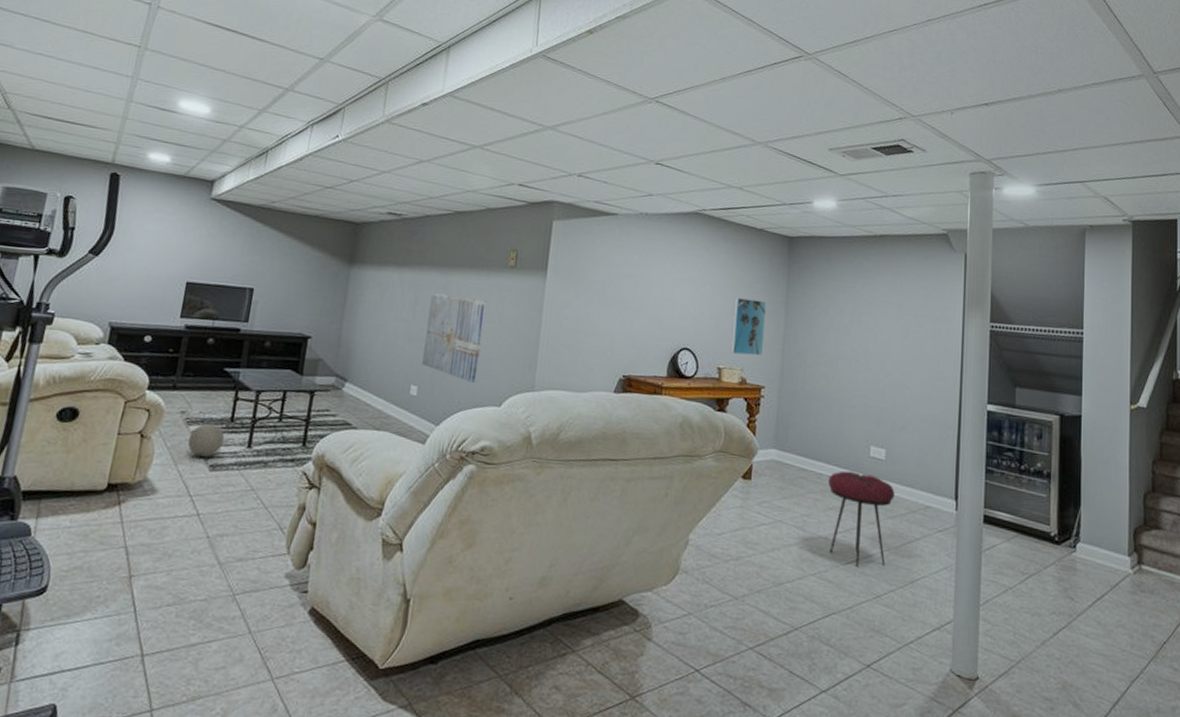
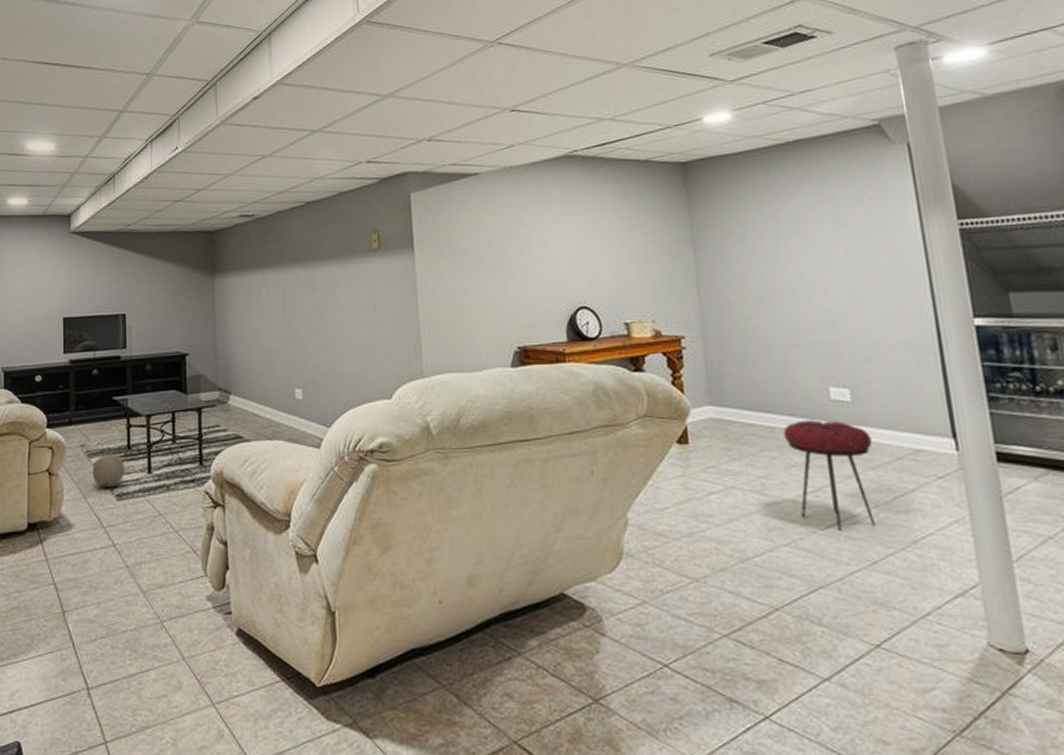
wall art: present [422,293,487,383] -> none [298,288,362,378]
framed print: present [730,298,767,356] -> none [629,240,676,306]

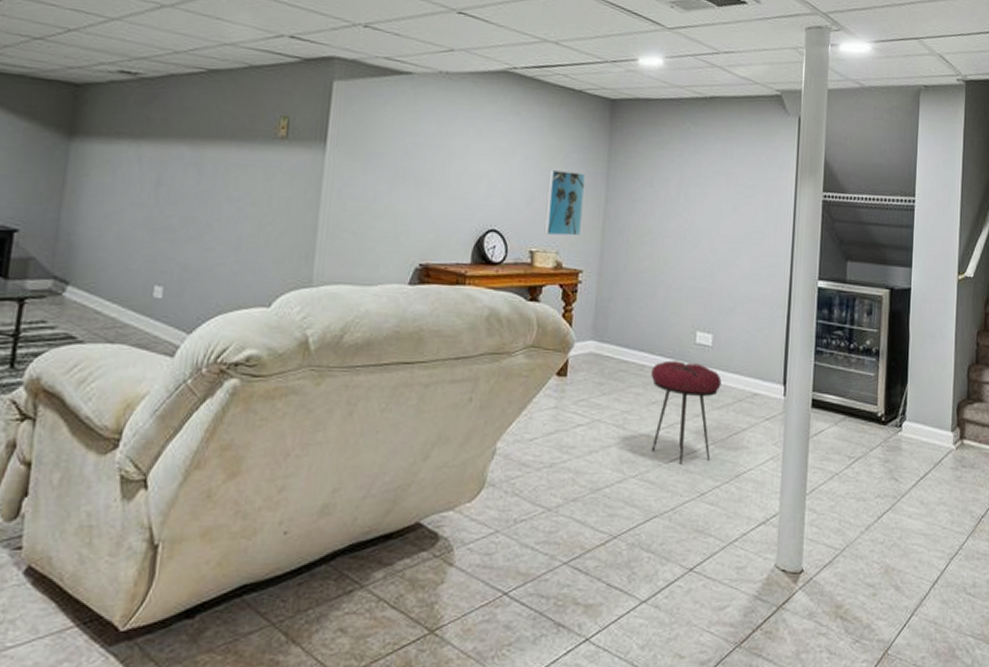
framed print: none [629,240,676,306] -> present [544,170,586,236]

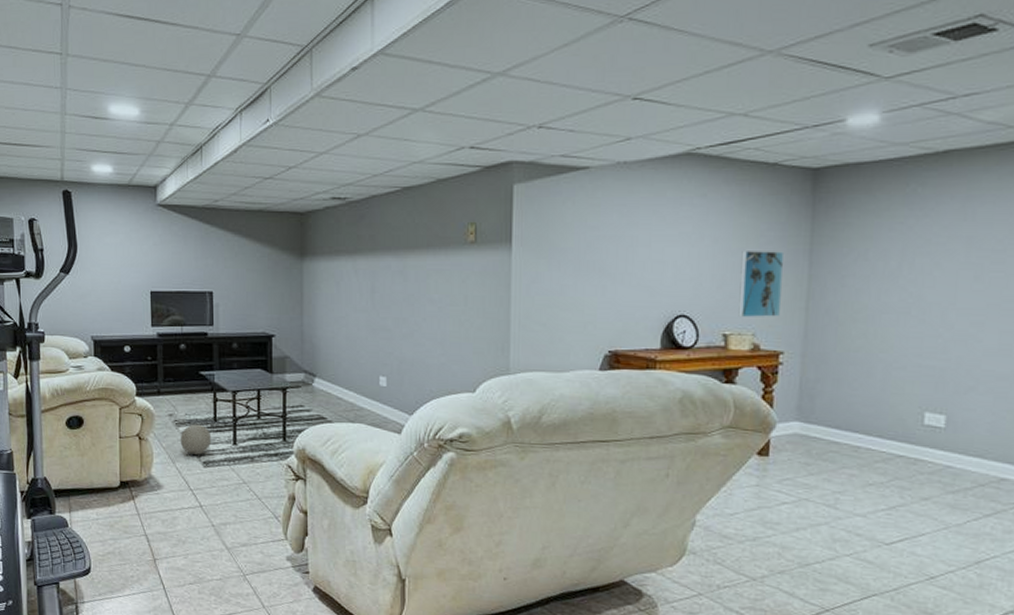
stool: present [651,360,722,464] -> none [867,442,958,547]

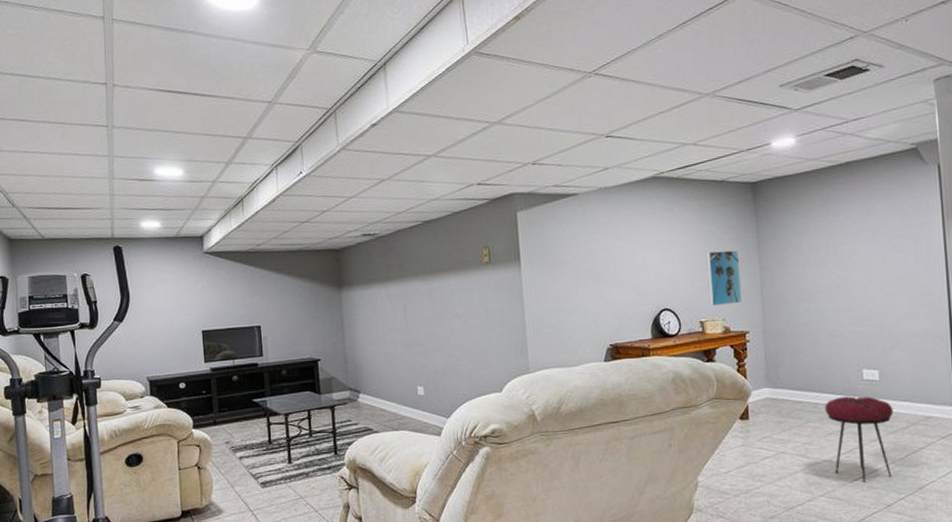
ball: present [180,424,212,457] -> none [237,448,268,480]
stool: none [867,442,958,547] -> present [825,396,893,482]

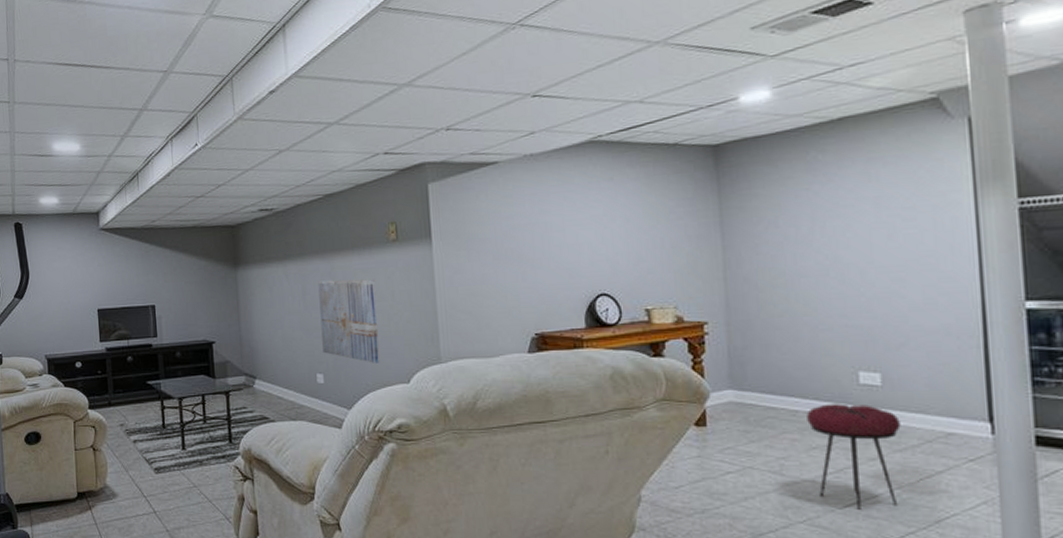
wall art: none [418,298,476,375] -> present [318,279,381,363]
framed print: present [706,250,743,307] -> none [654,225,700,293]

